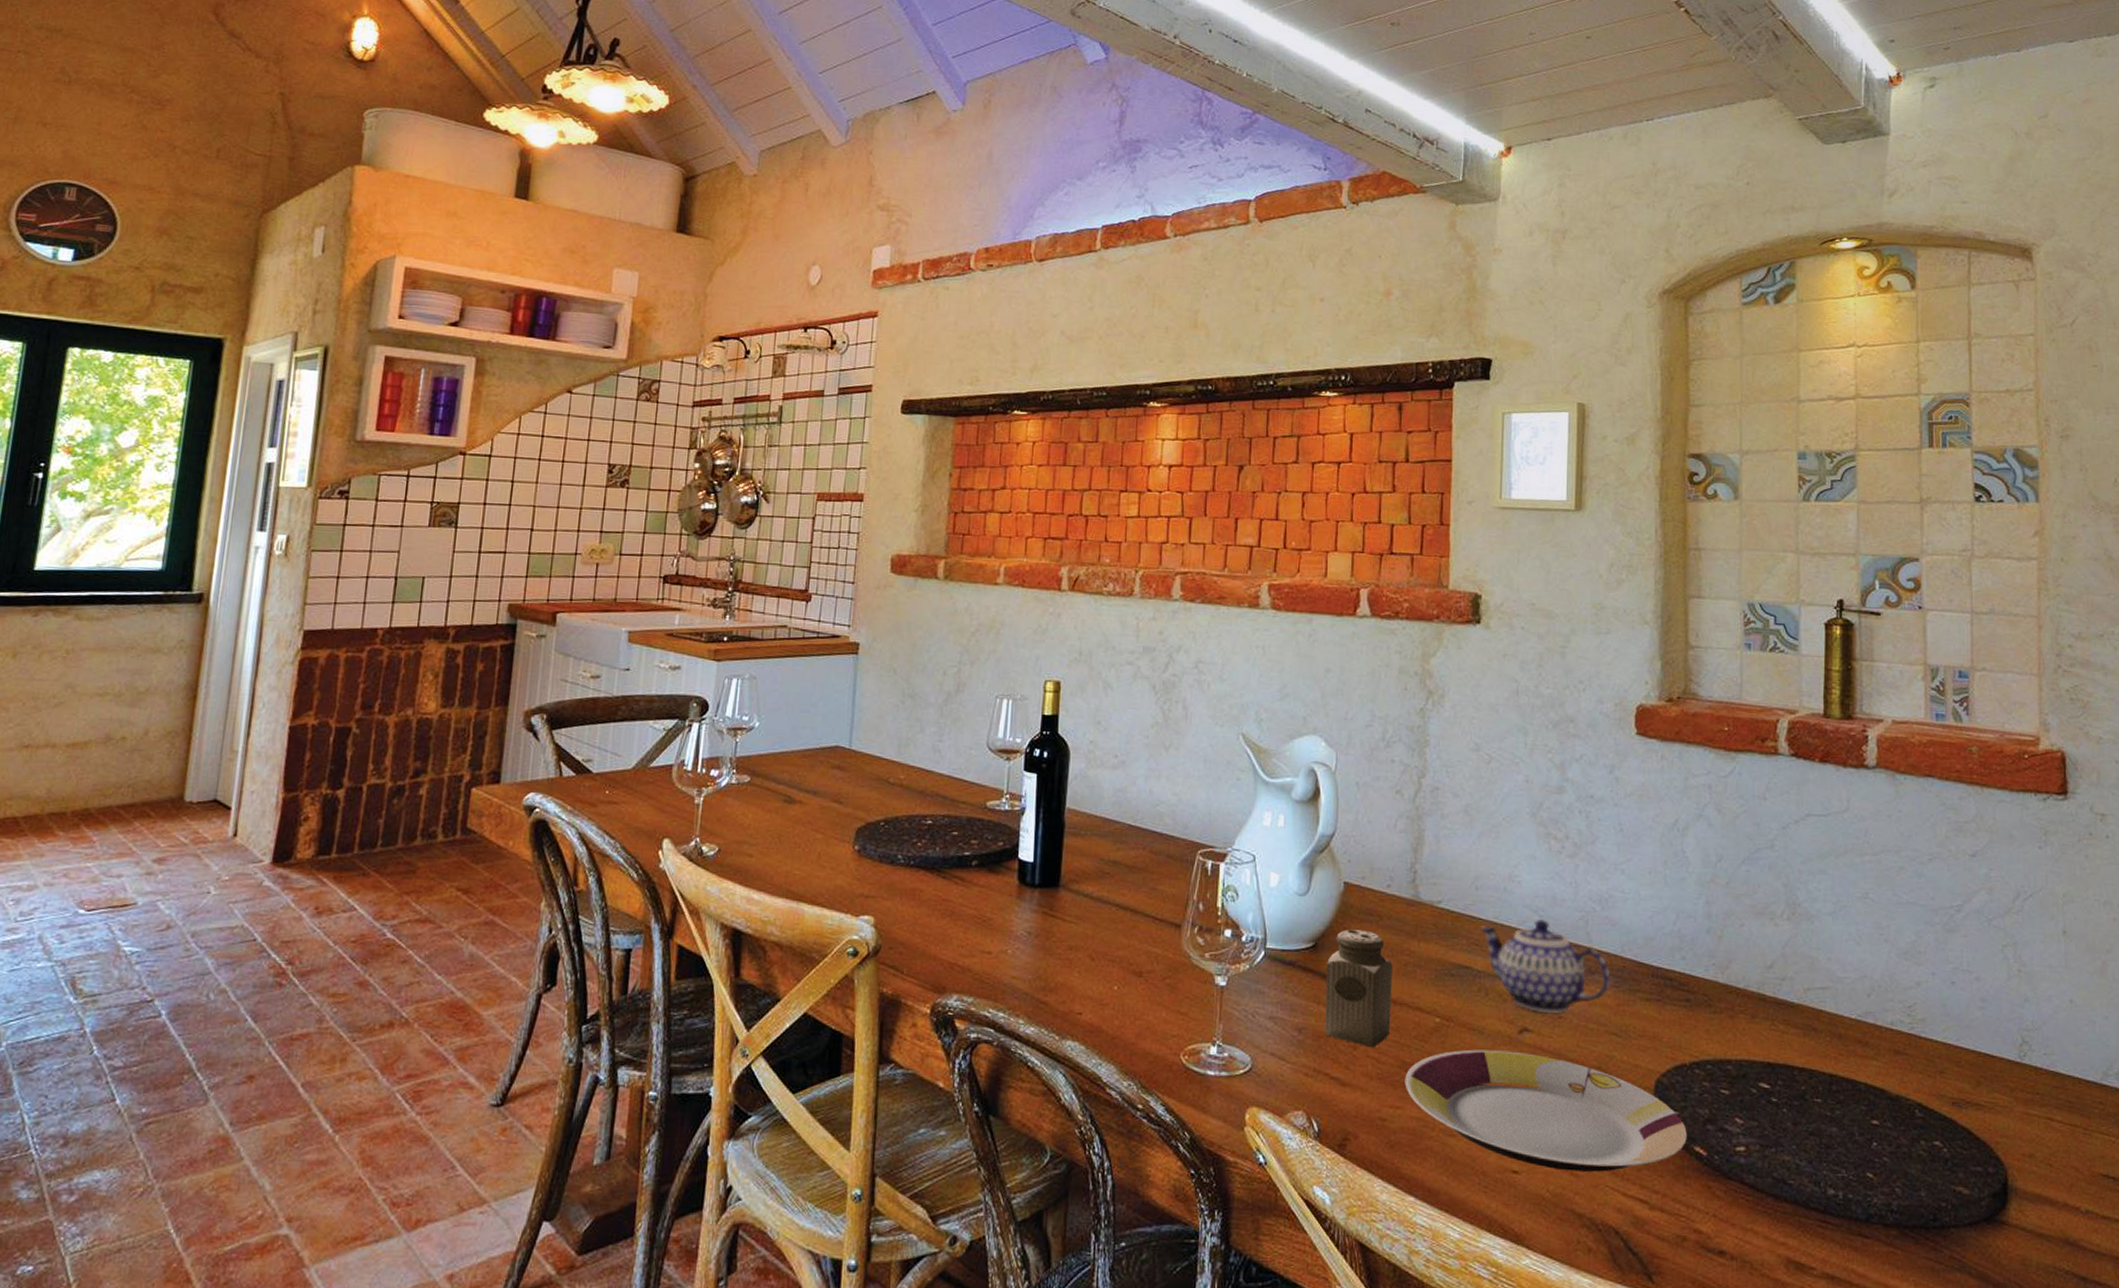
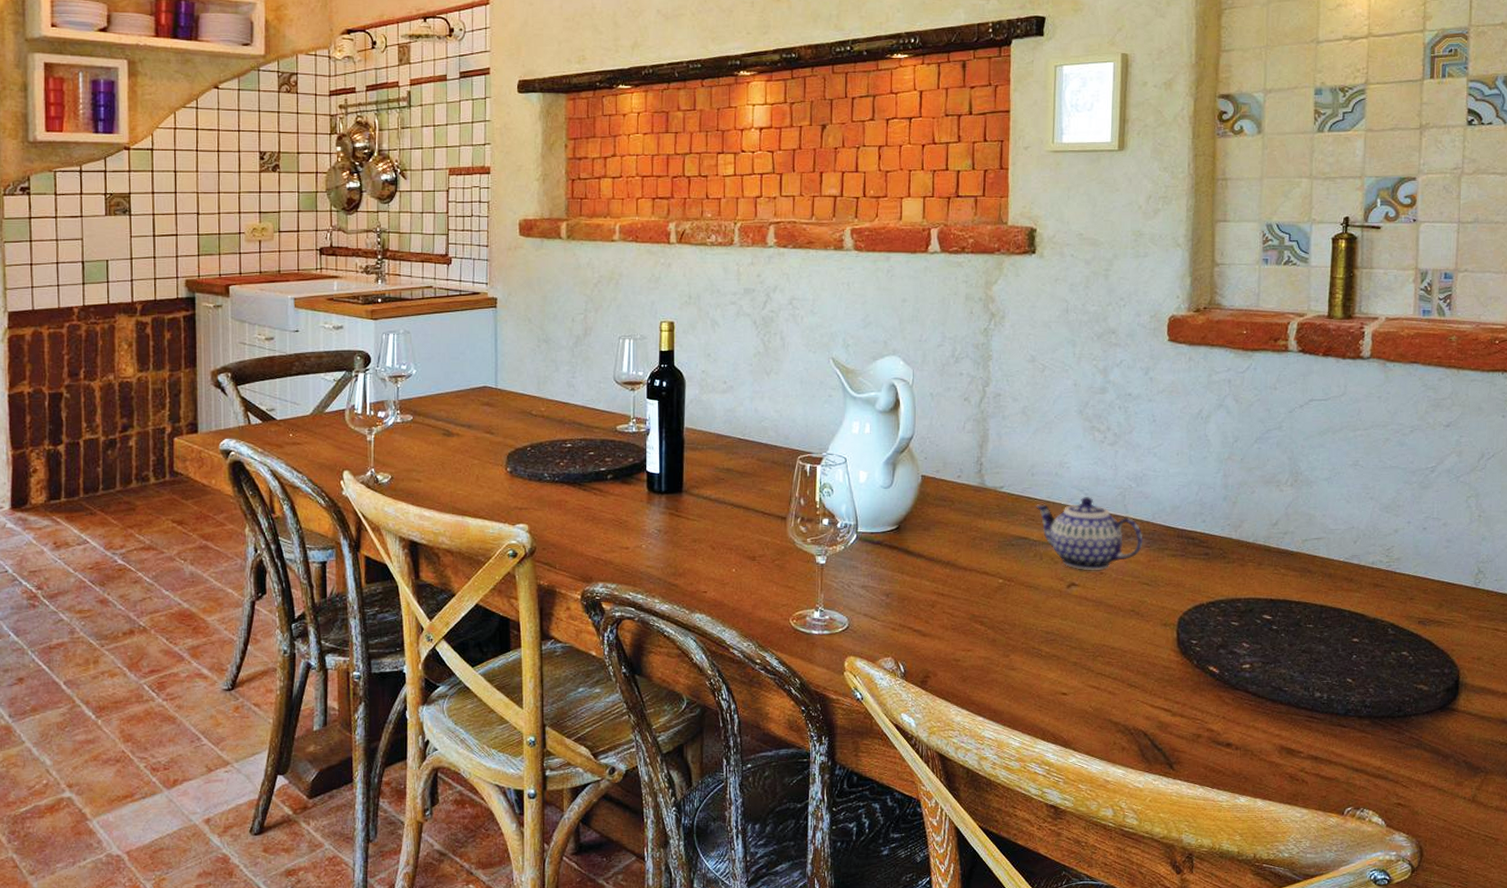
salt shaker: present [1325,929,1393,1048] -> none [908,513,963,606]
plate: present [1405,1049,1687,1172] -> none [974,602,1203,691]

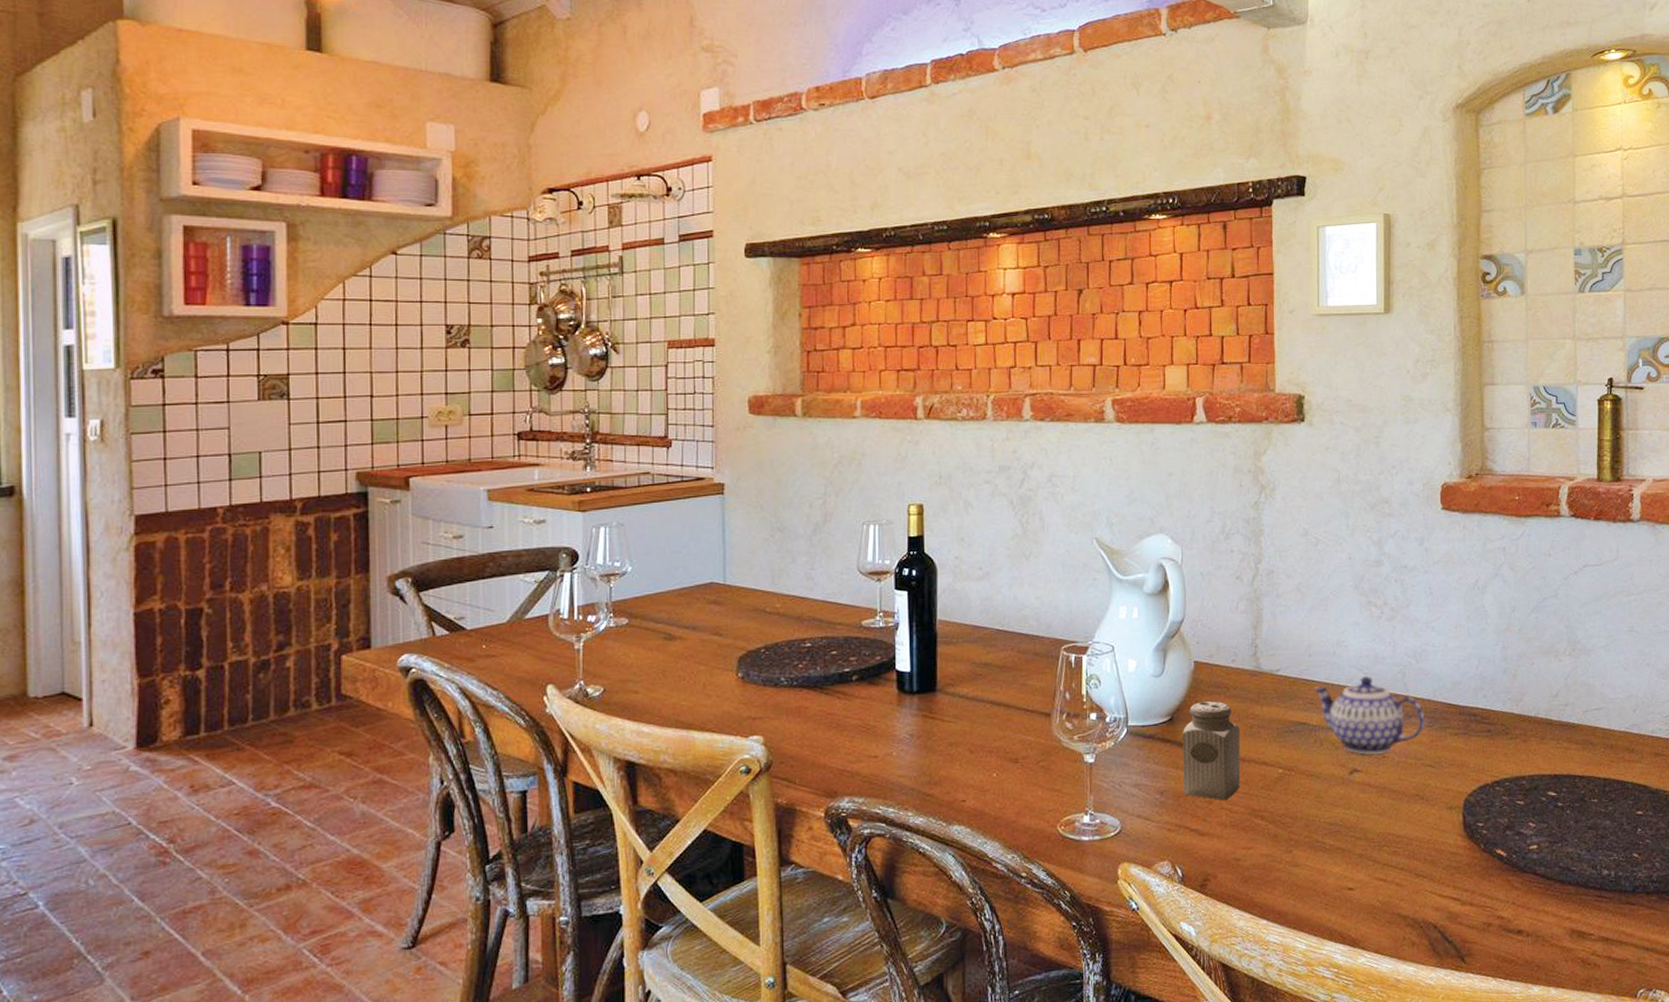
salt shaker: none [908,513,963,606] -> present [1183,701,1241,801]

